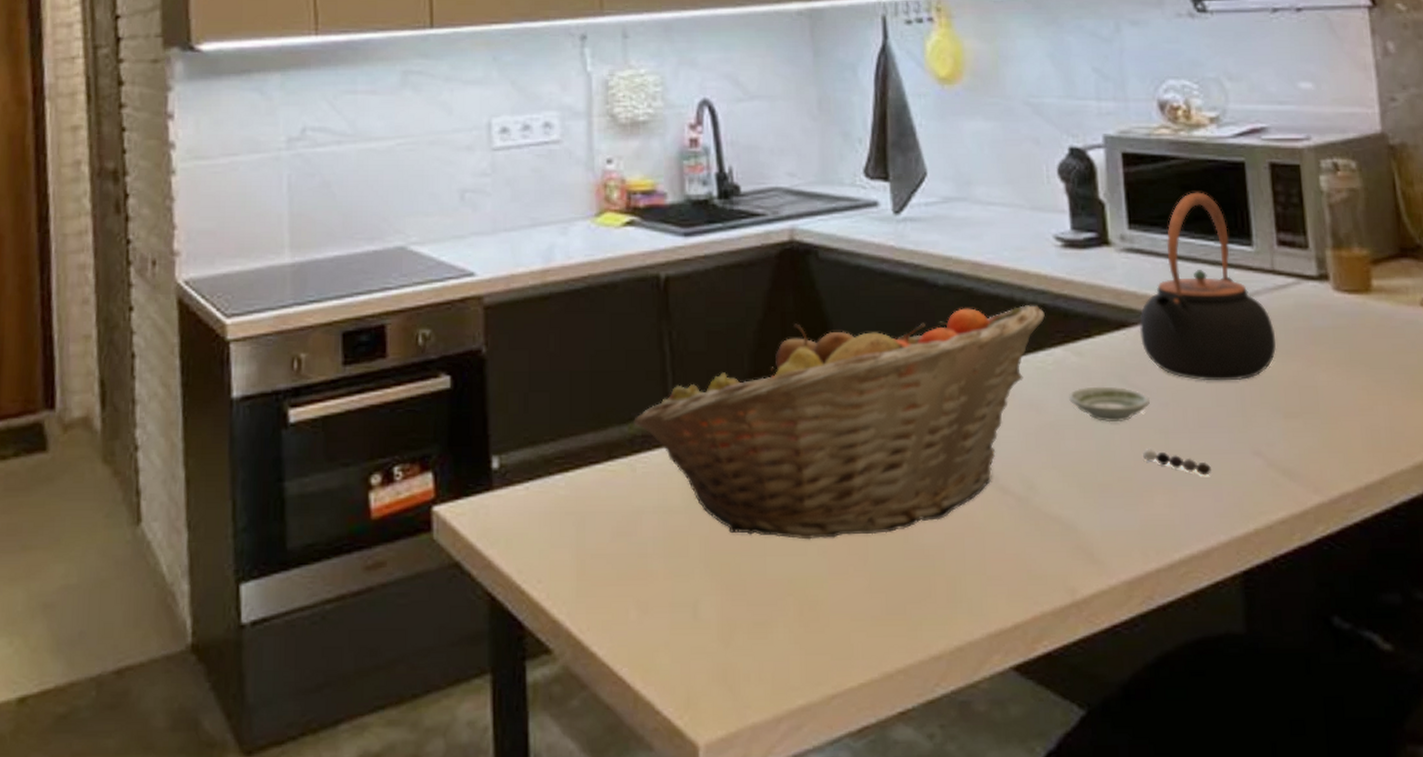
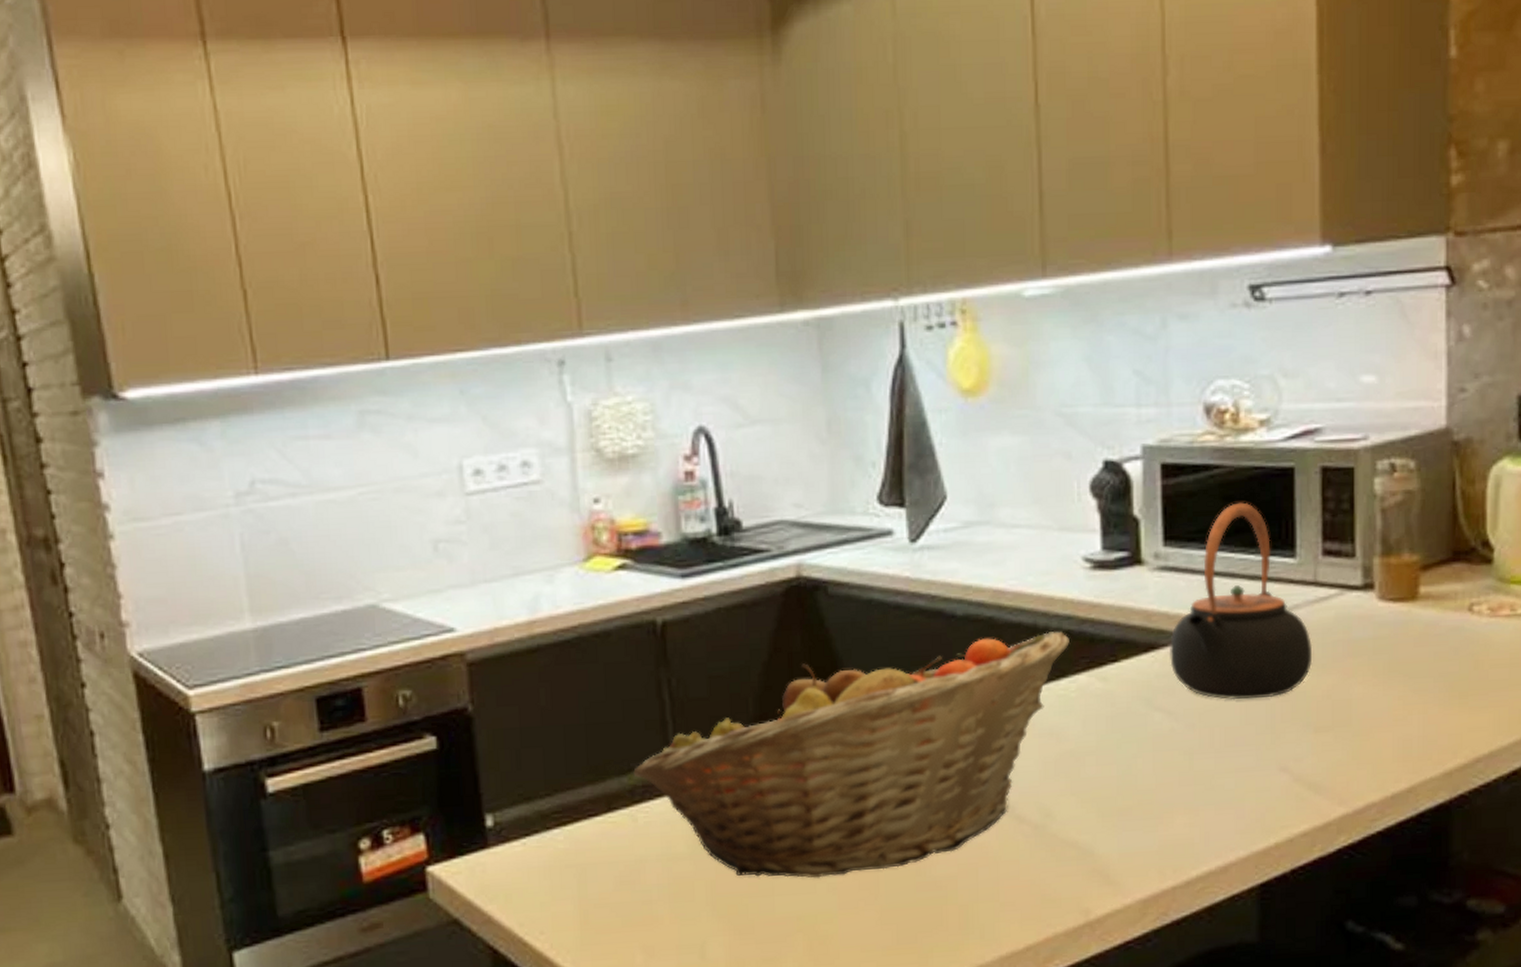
saucer: present [1069,386,1150,423] -> none [1091,710,1176,747]
pepper shaker: present [1142,447,1211,476] -> none [1164,769,1235,794]

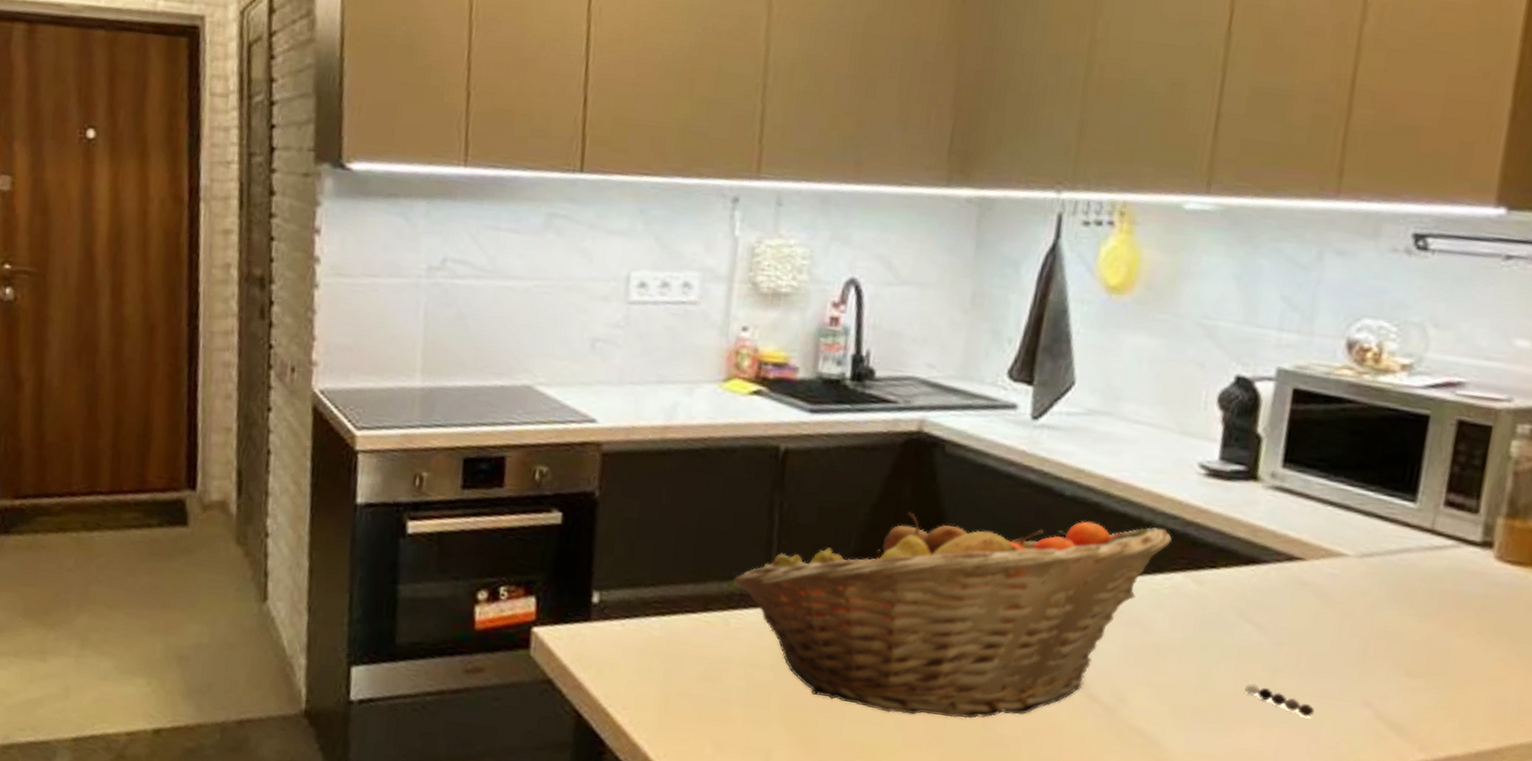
pepper shaker: none [1164,769,1235,794] -> present [1244,681,1314,717]
teapot: present [1170,502,1312,700] -> none [1268,439,1418,633]

